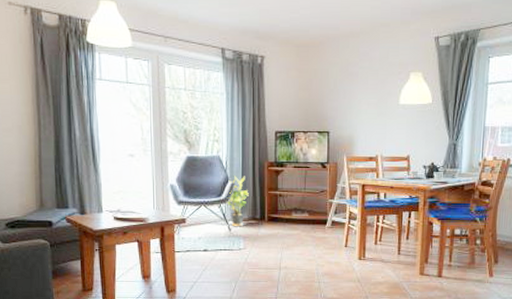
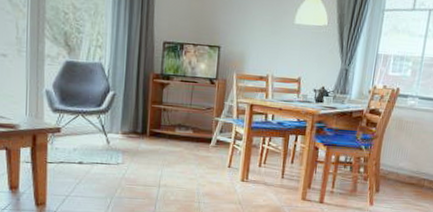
potted plant: present [226,176,249,227] -> none [106,85,131,140]

